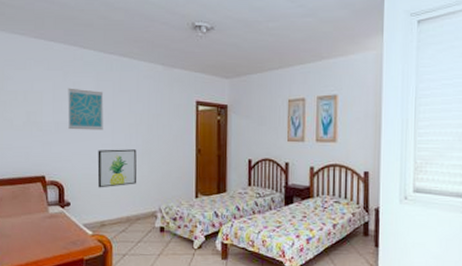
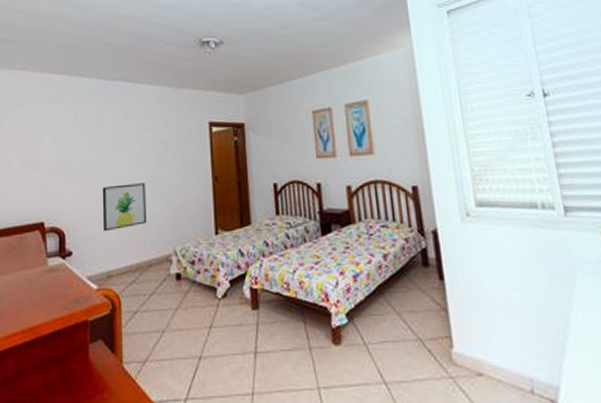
wall art: present [67,88,104,131] -> none [69,120,108,167]

